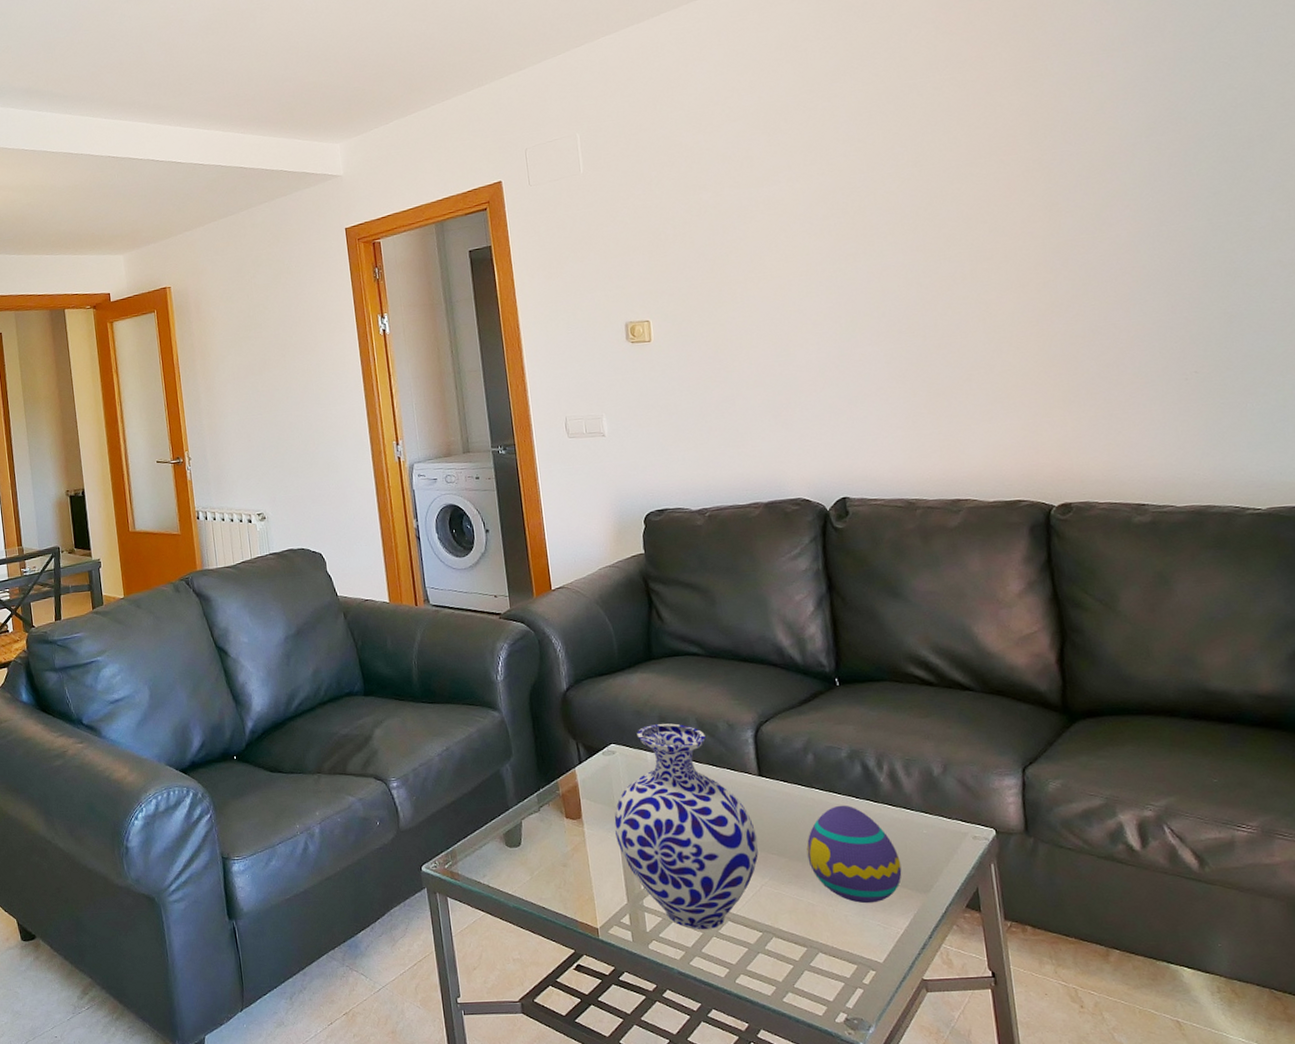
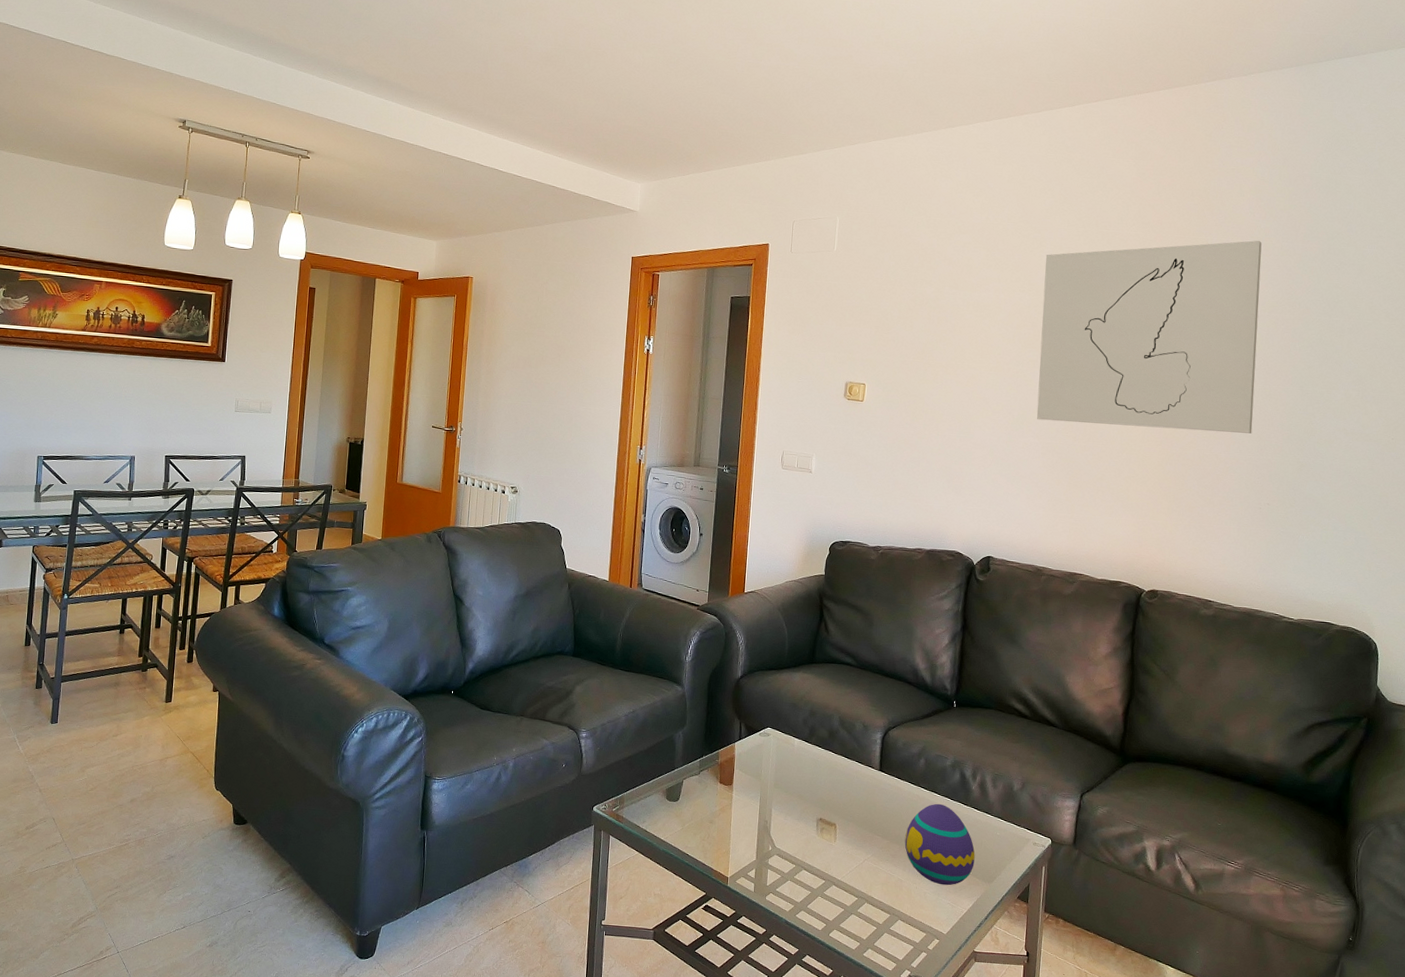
vase: present [614,723,759,929] -> none [757,716,869,890]
wall art: none [842,51,1156,324] -> present [1036,240,1262,434]

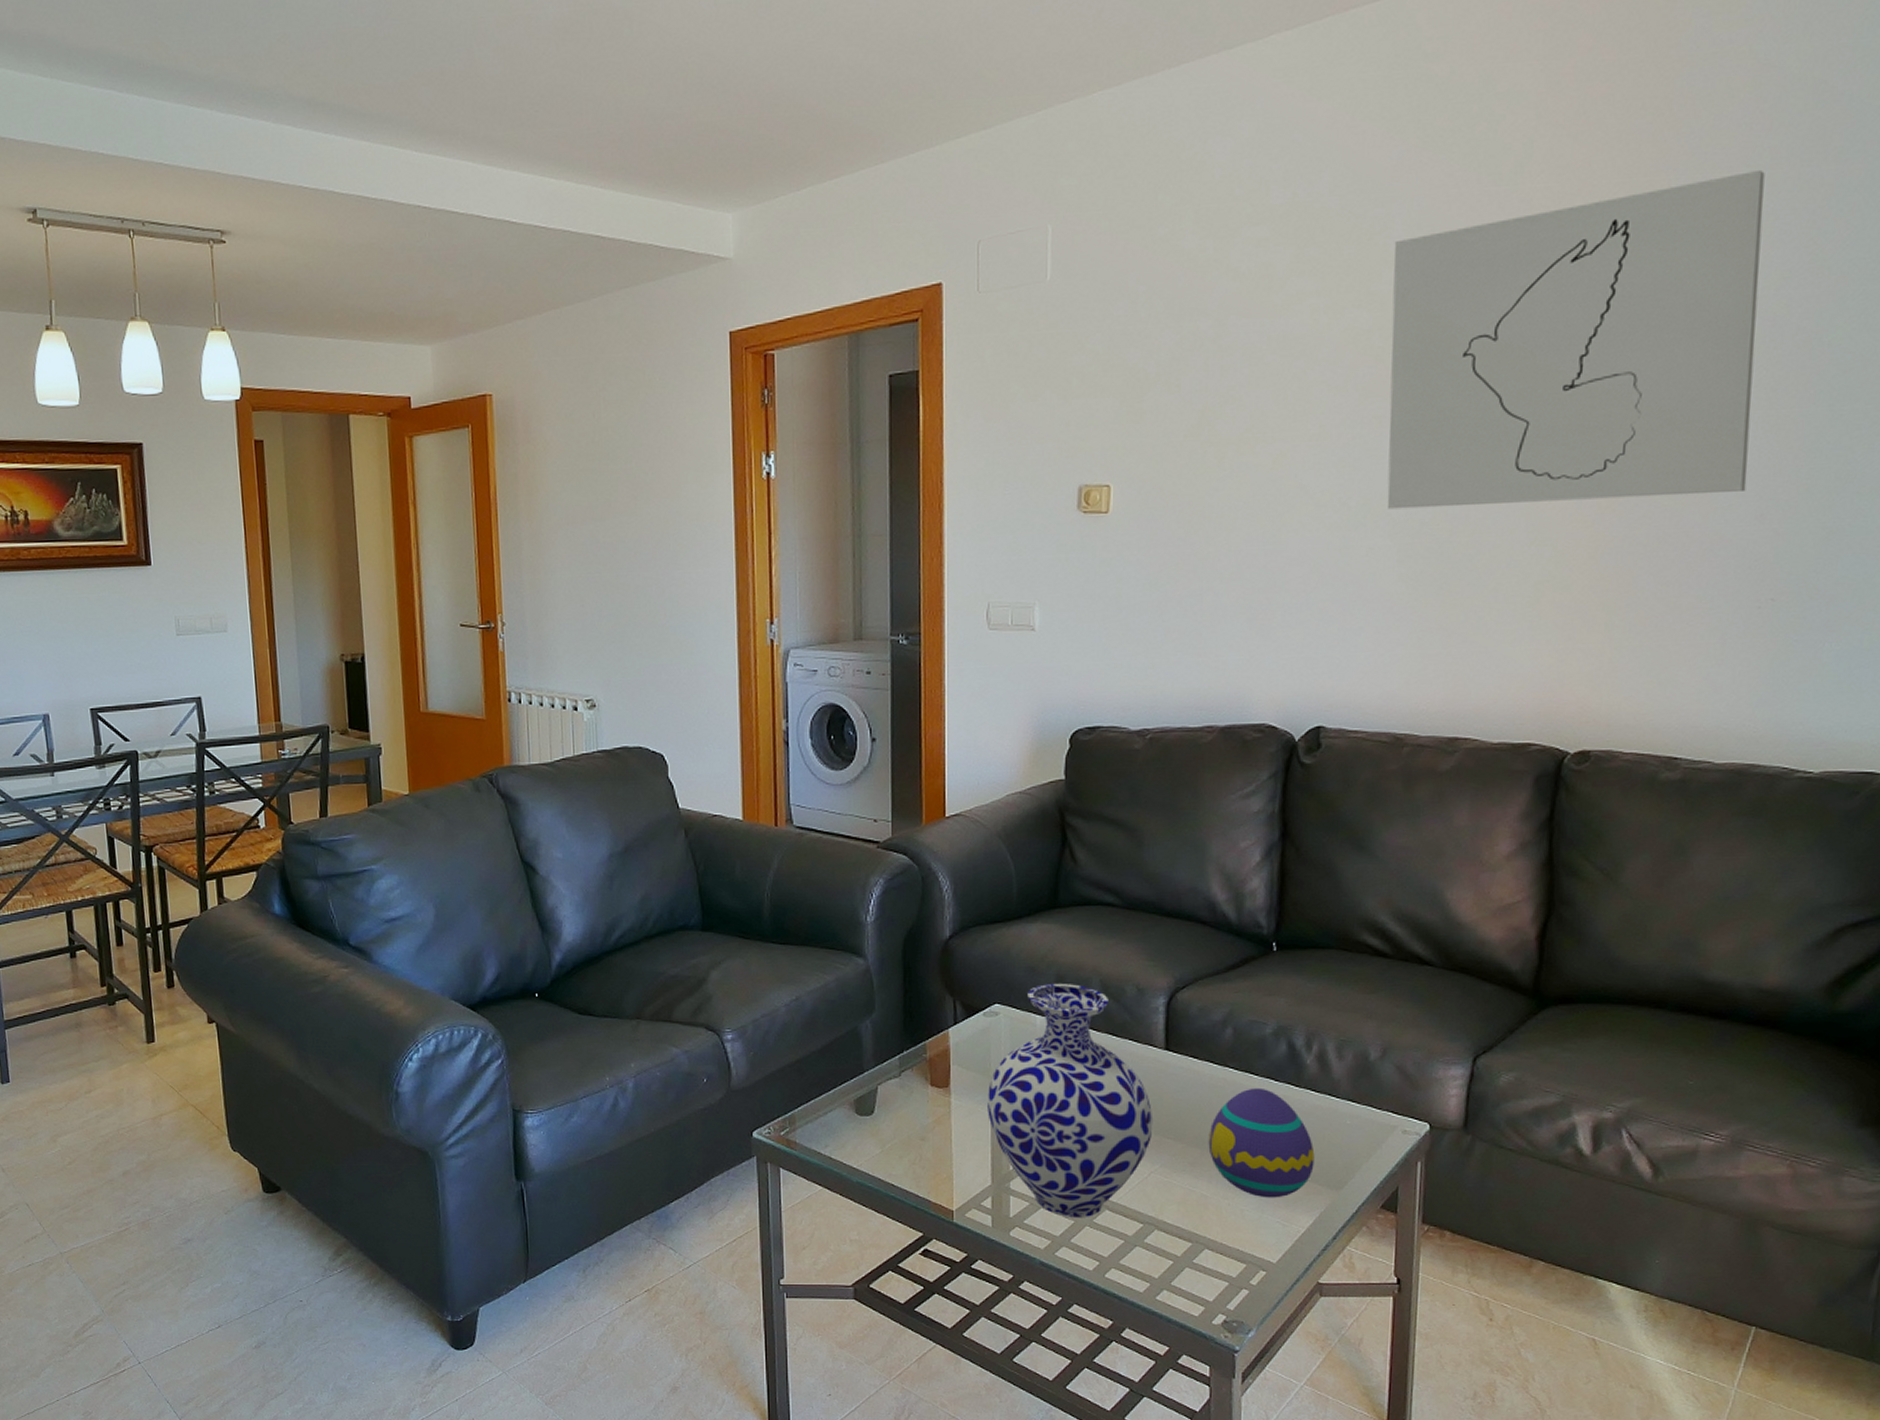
vase: none [757,716,869,890] -> present [988,984,1154,1217]

